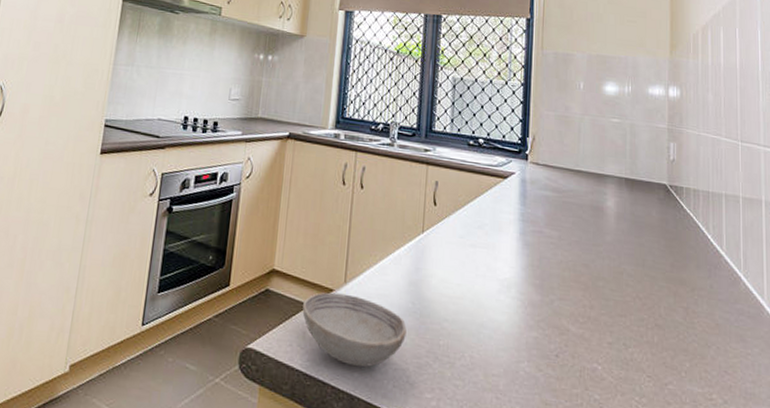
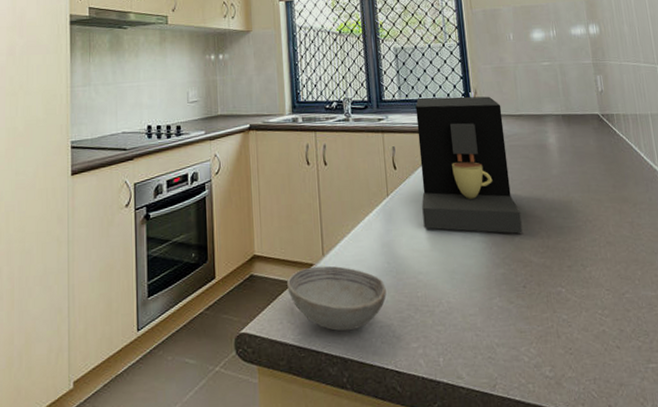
coffee maker: none [457,134,564,298] -> present [415,96,523,234]

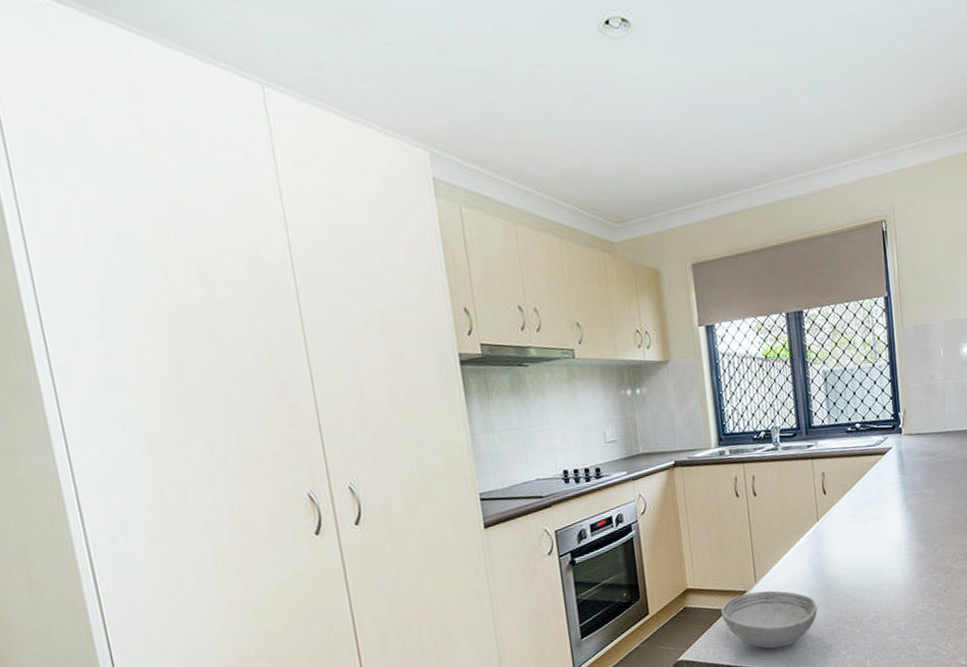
coffee maker: present [415,96,523,234] -> none [845,415,945,548]

